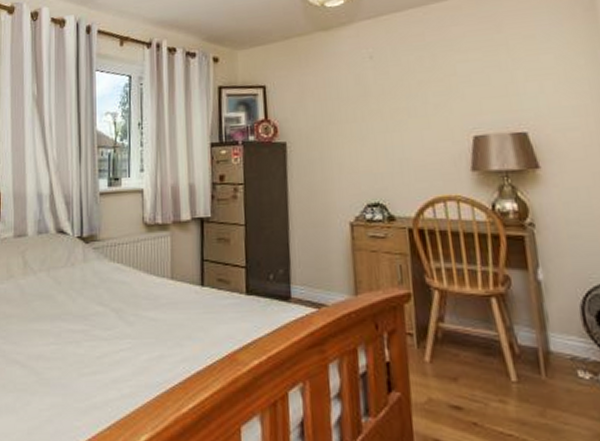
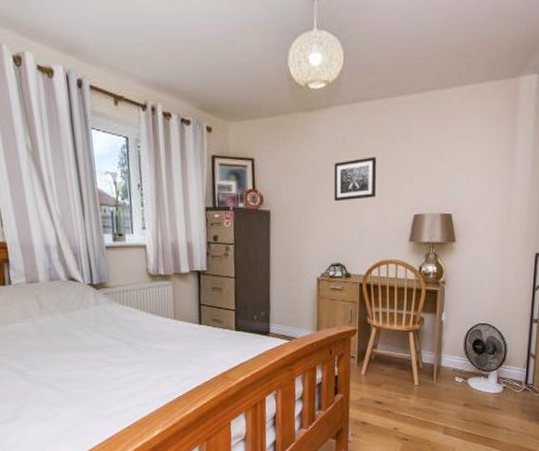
wall art: none [361,71,419,127] -> present [334,156,377,202]

